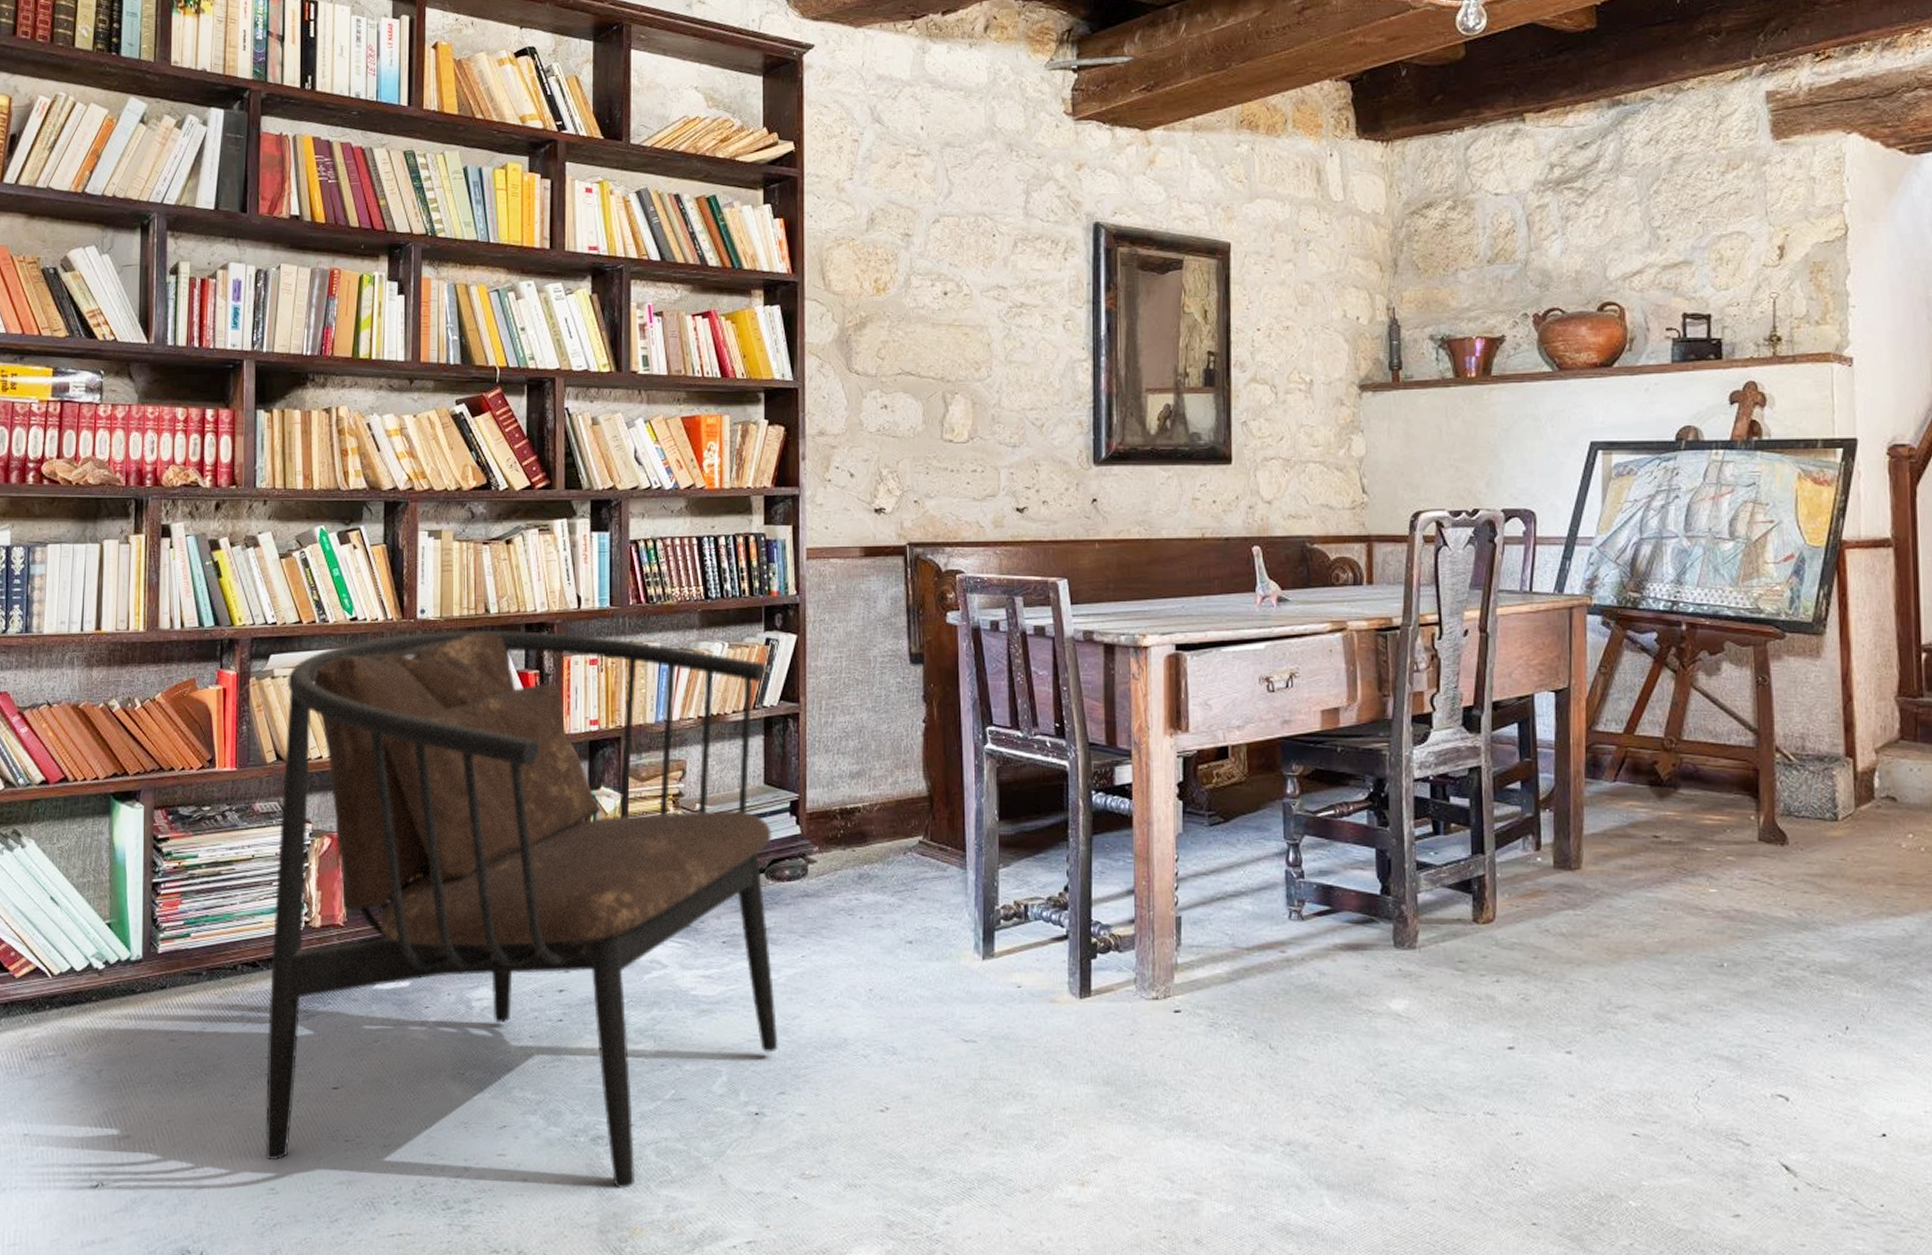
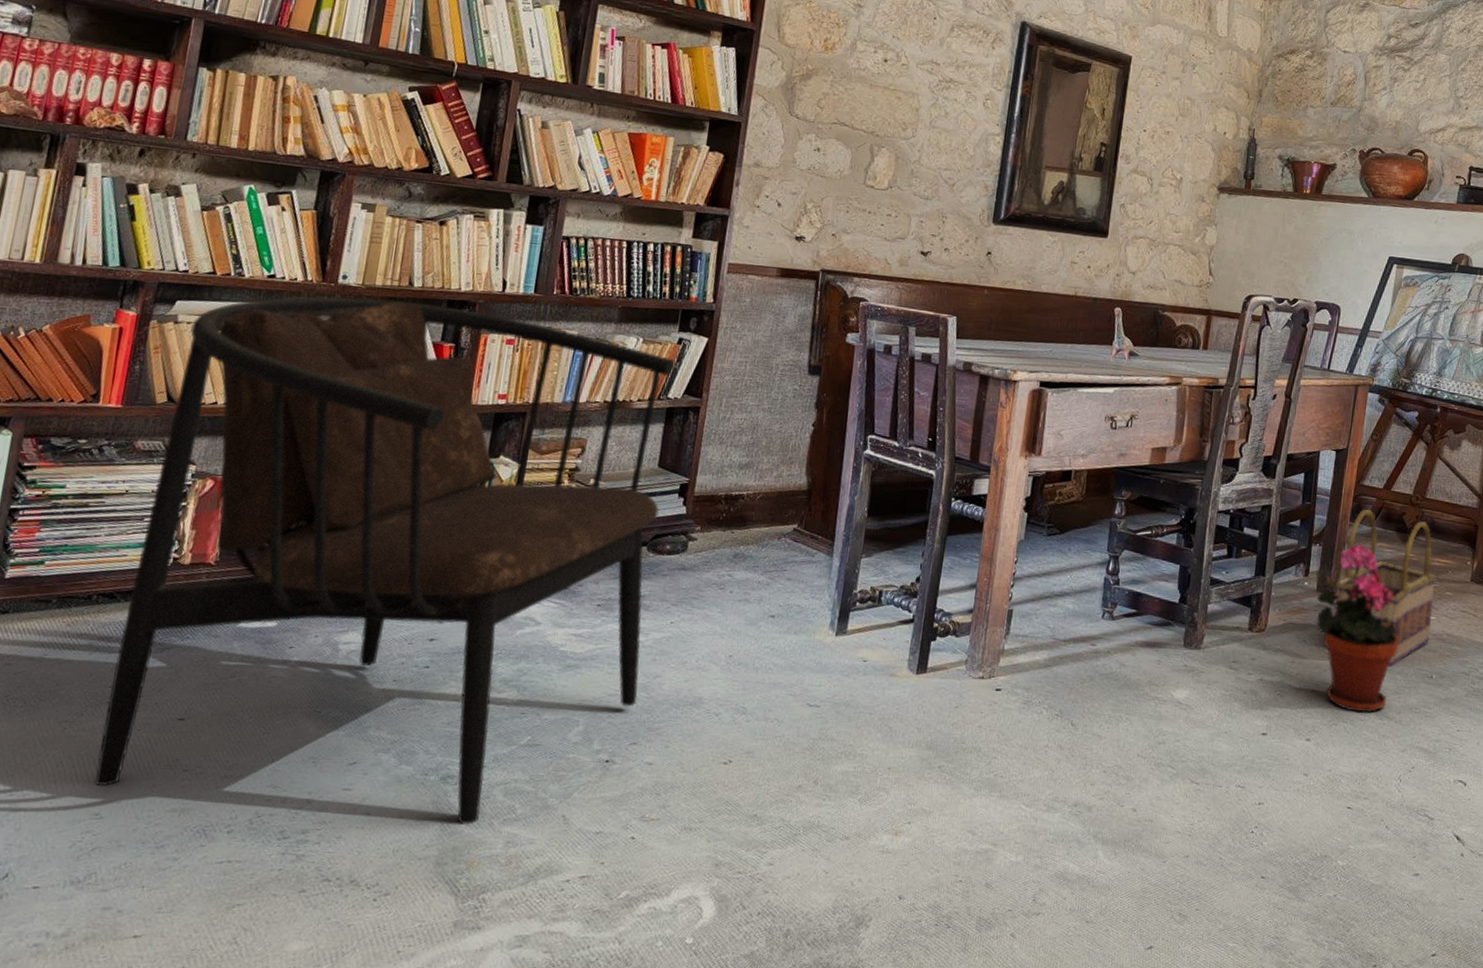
potted plant: none [1555,805,1672,1016] -> present [1316,544,1400,713]
basket: none [1577,761,1713,957] -> present [1335,509,1438,668]

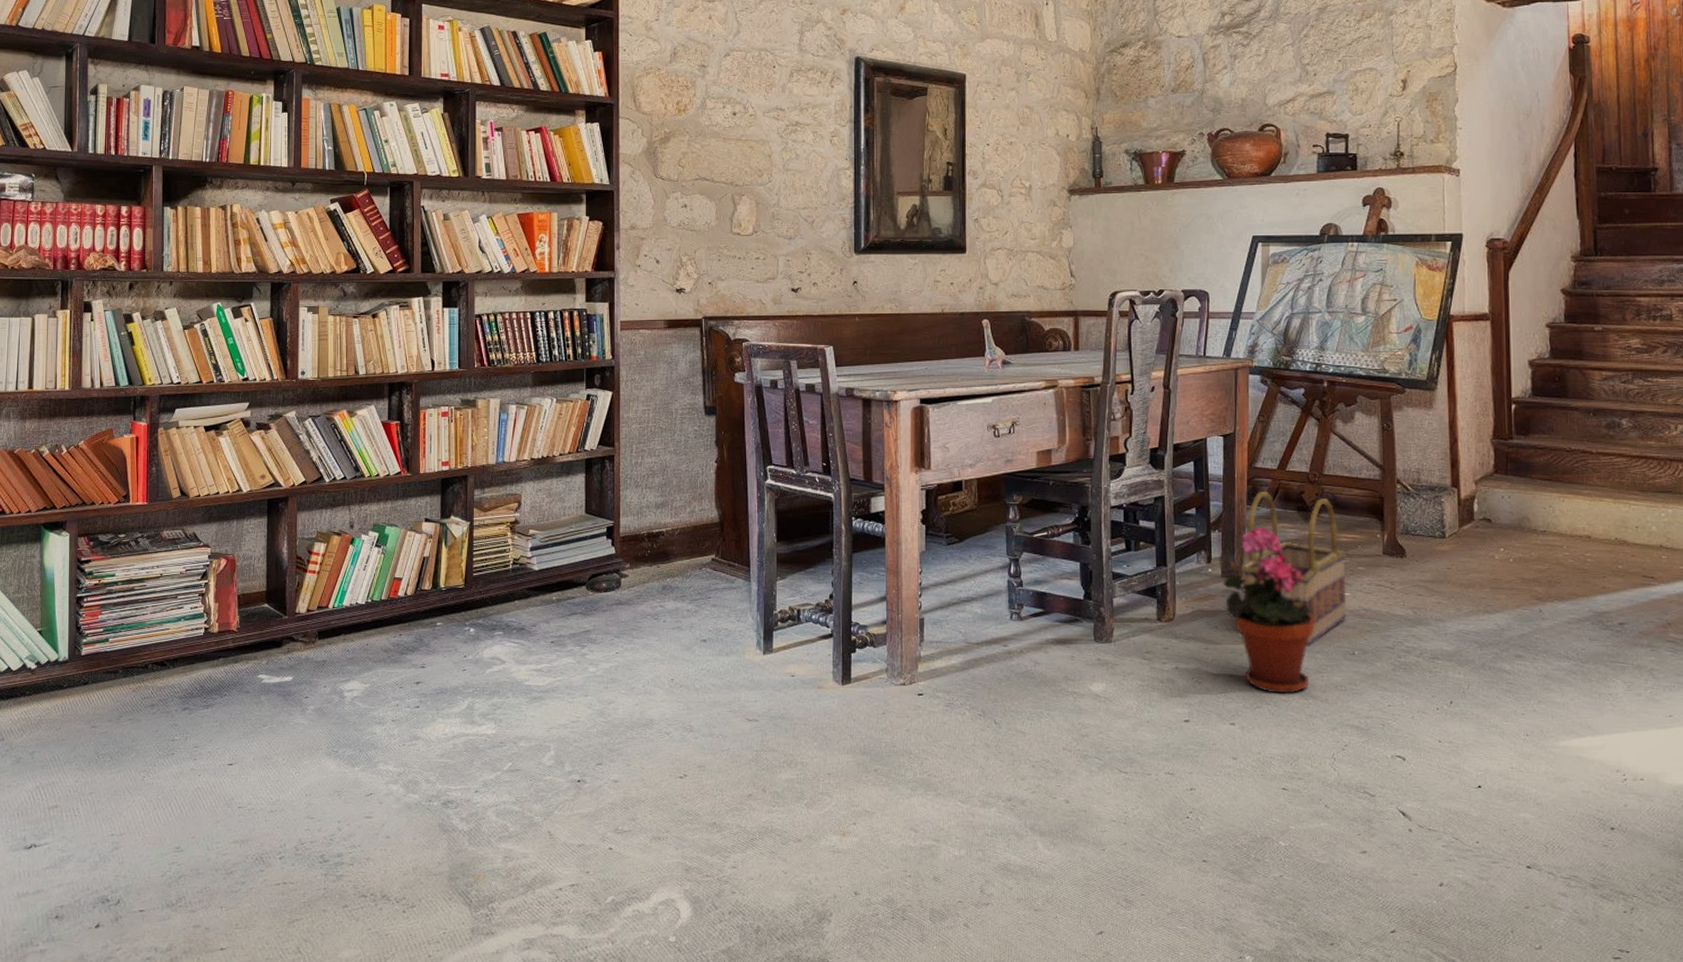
armchair: present [94,296,675,825] -> none [172,388,597,843]

